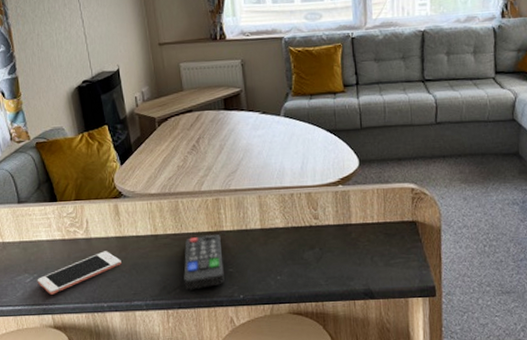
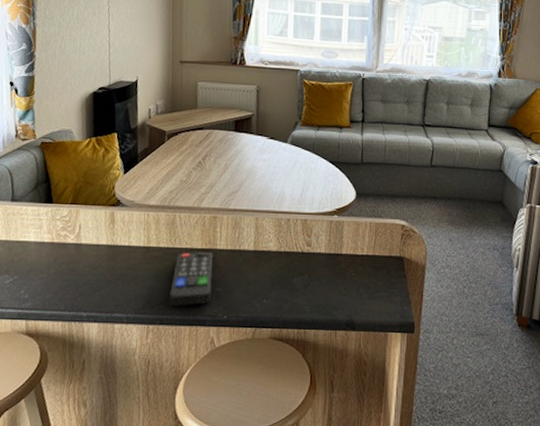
cell phone: present [37,251,121,295] -> none [16,258,109,299]

